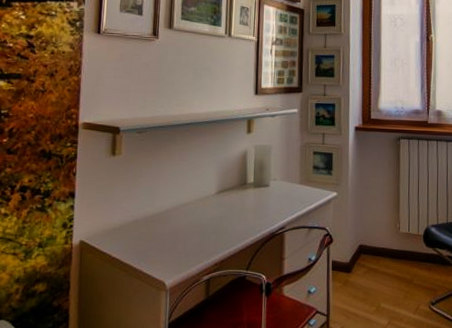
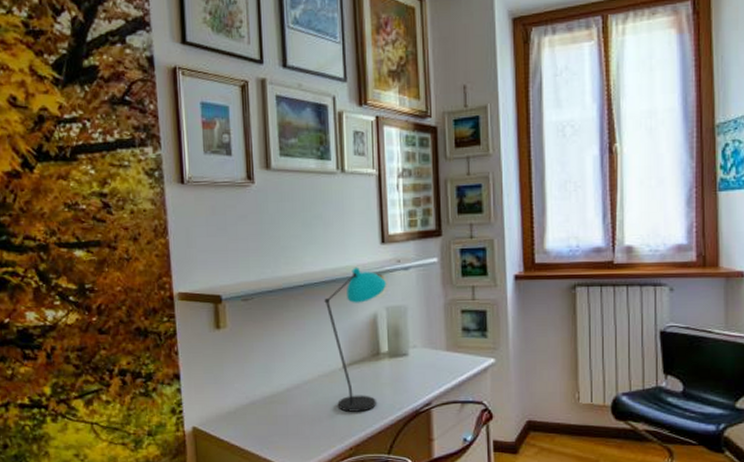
desk lamp: none [205,111,257,232] -> present [324,267,387,412]

